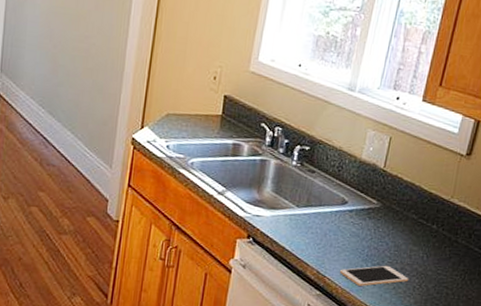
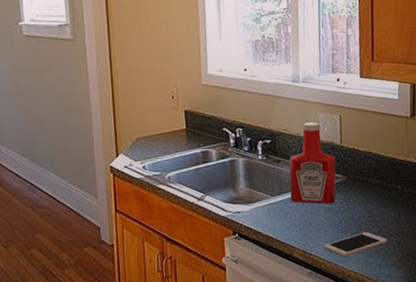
ketchup bottle: none [316,137,374,229] -> present [289,122,336,204]

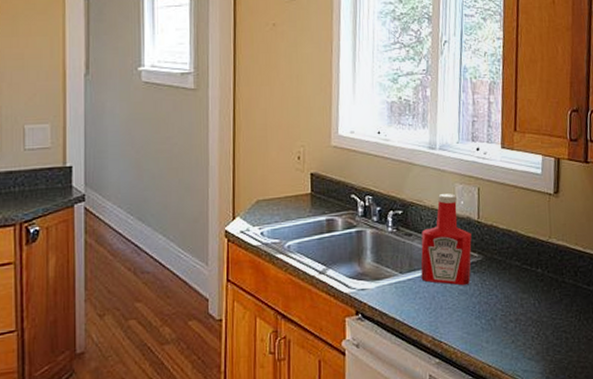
cell phone: present [324,231,388,256] -> none [456,319,526,346]

